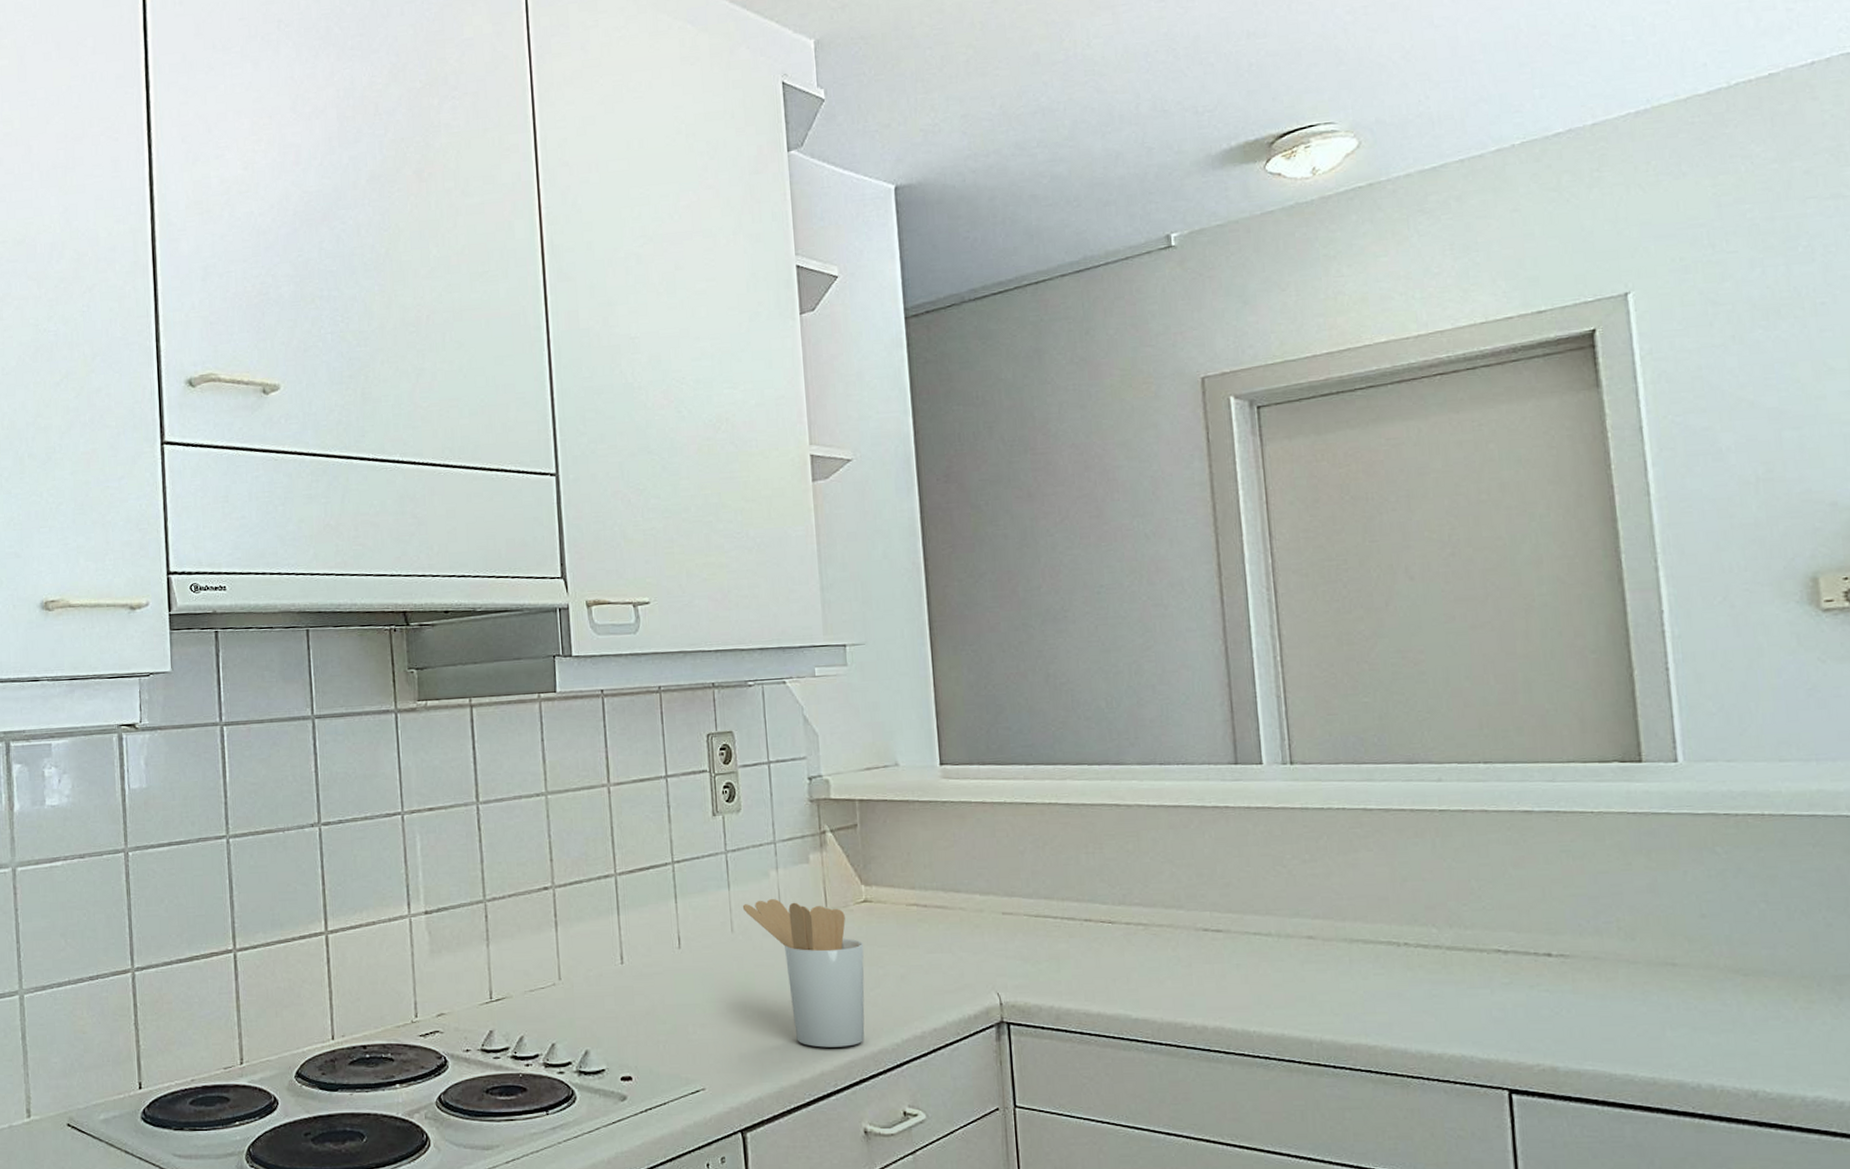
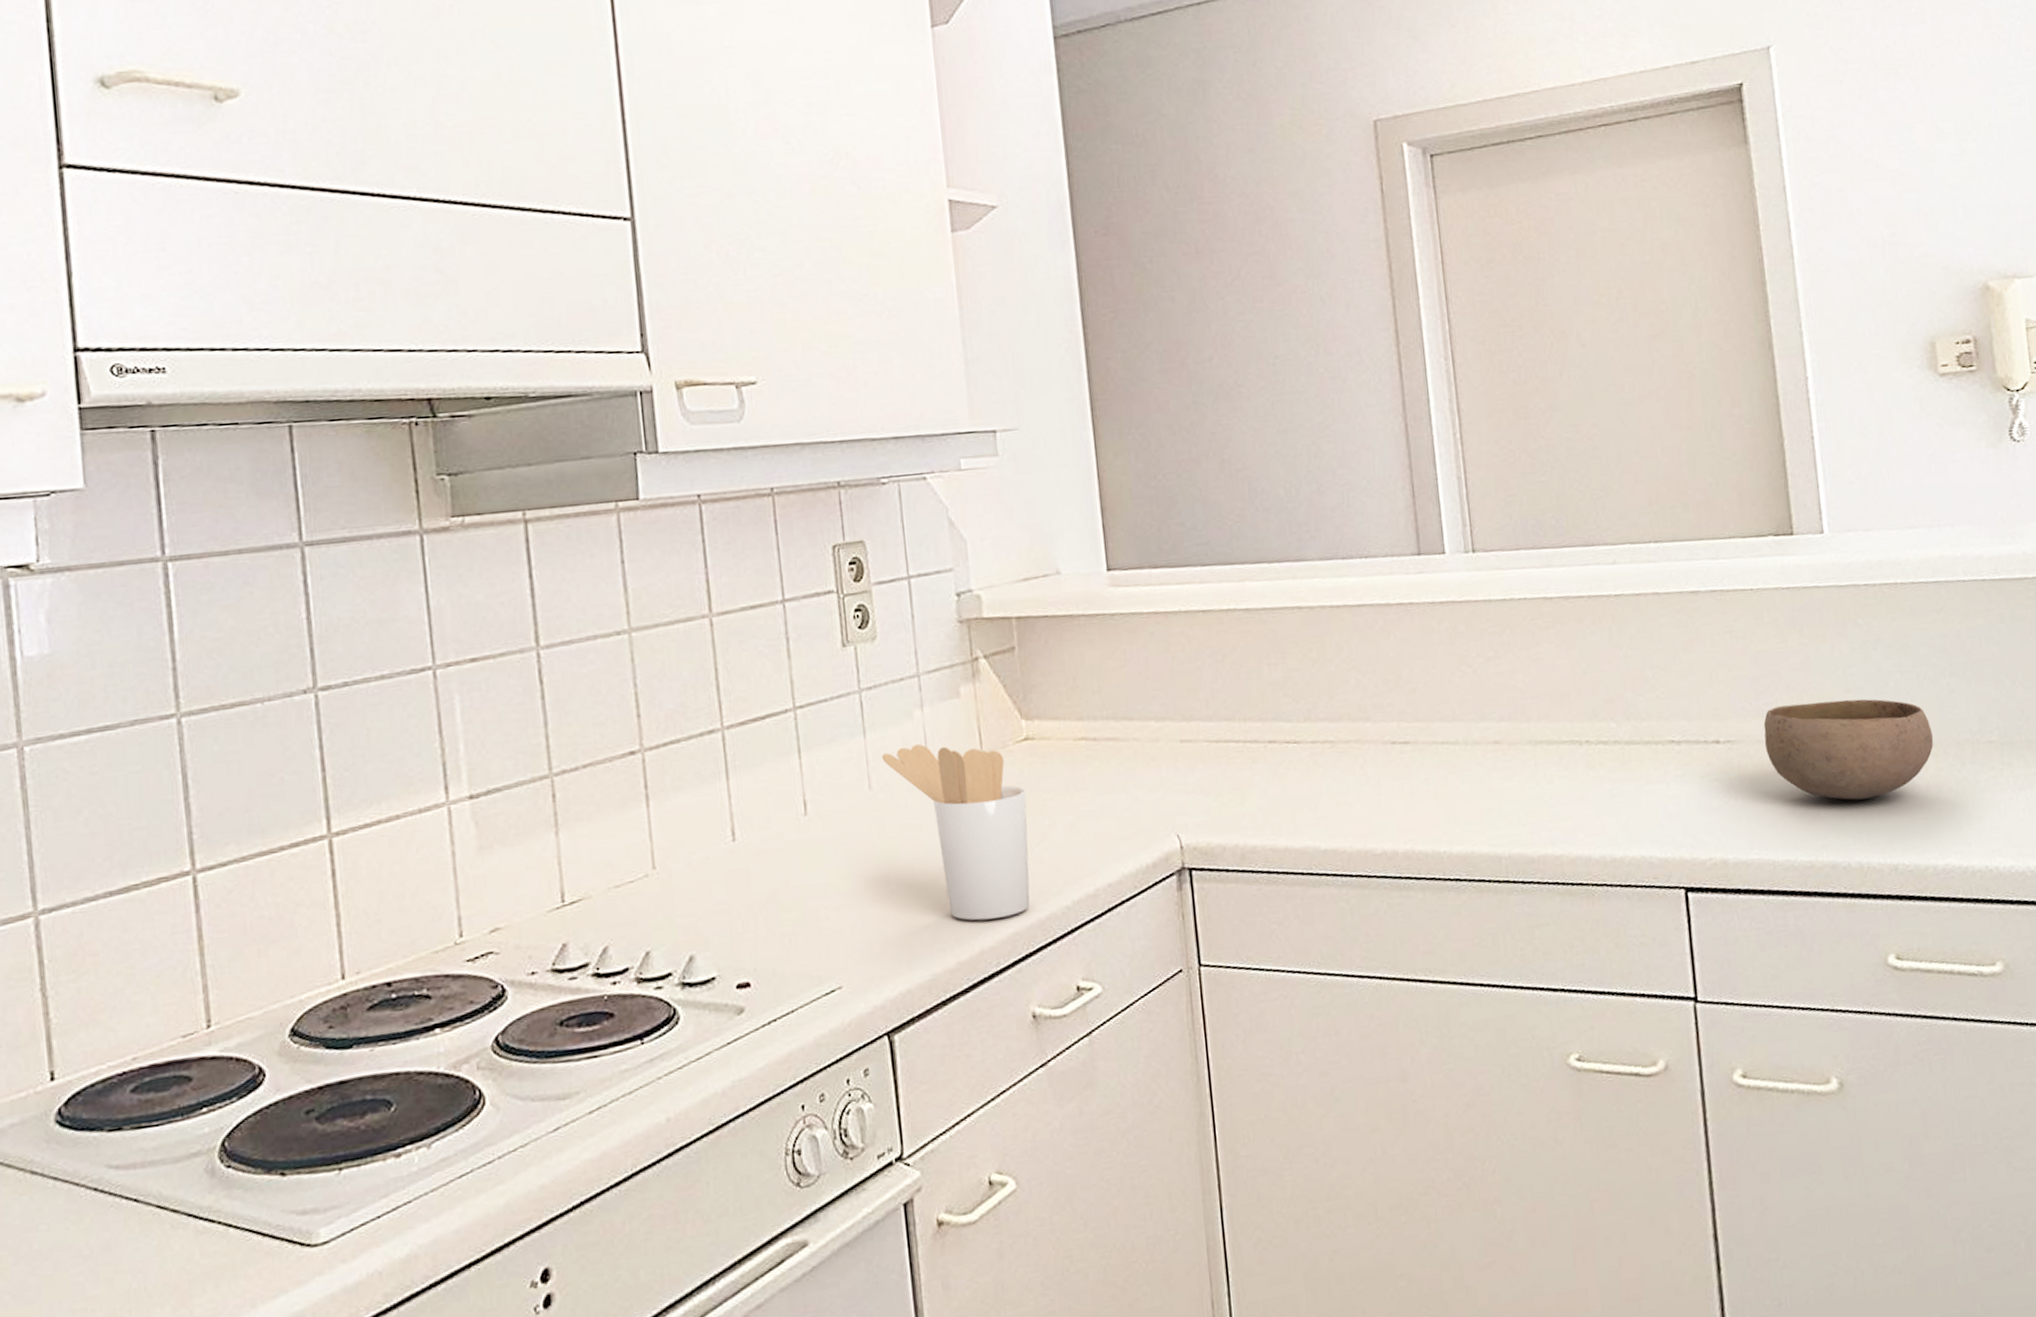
bowl: none [1602,924,1804,1024] -> present [1763,698,1933,800]

